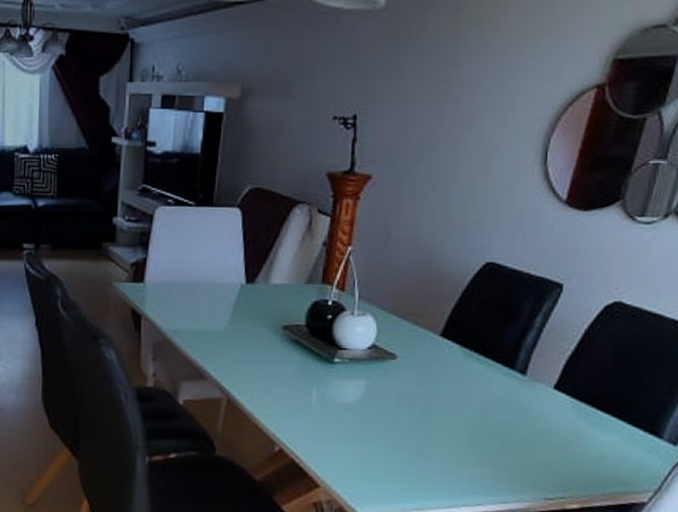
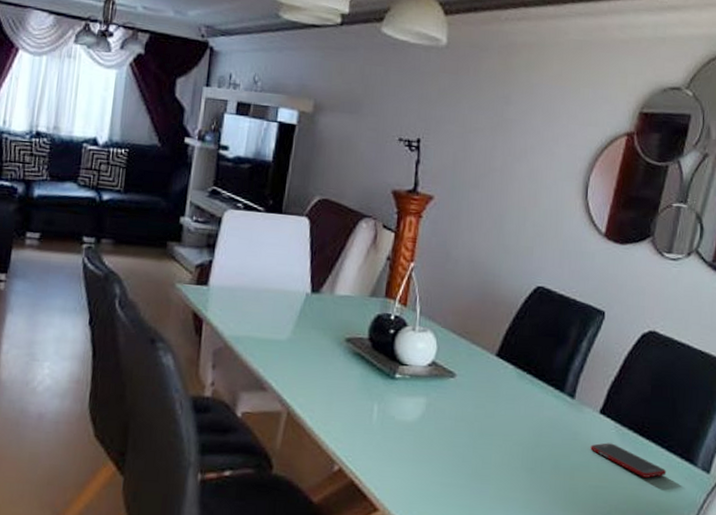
cell phone: none [542,418,627,452] -> present [590,443,667,478]

